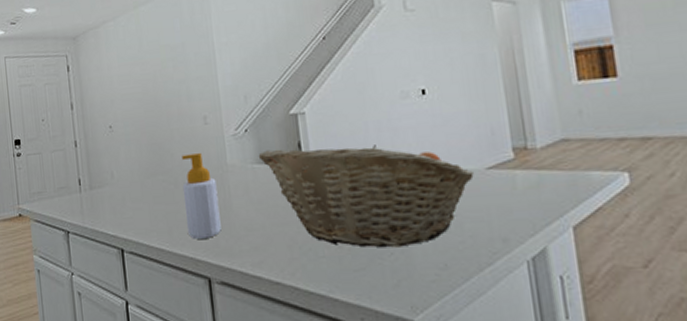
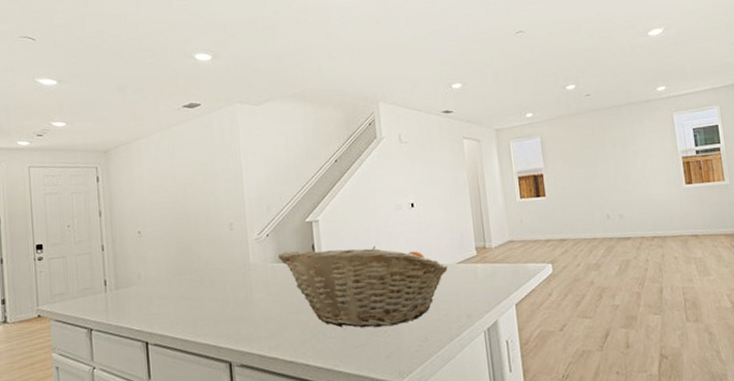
soap bottle: present [182,153,221,239] -> none [208,255,243,329]

